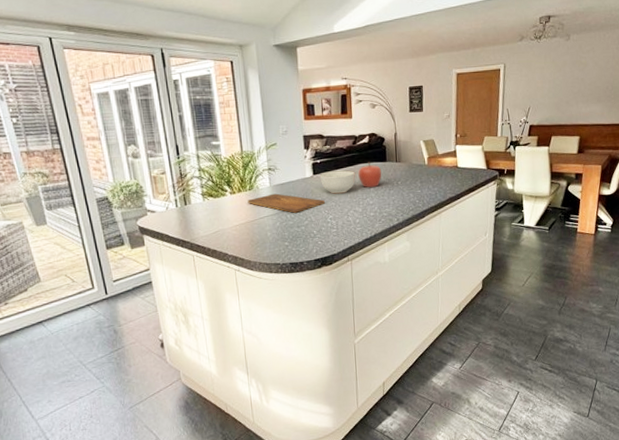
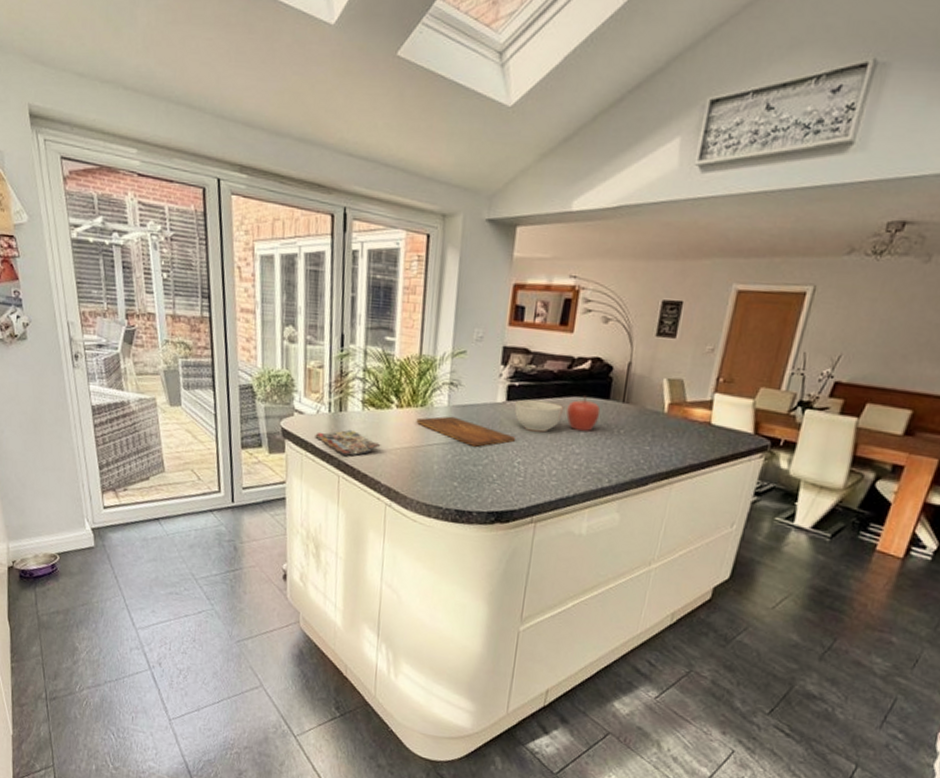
magazine: none [168,217,223,240] -> present [315,429,381,457]

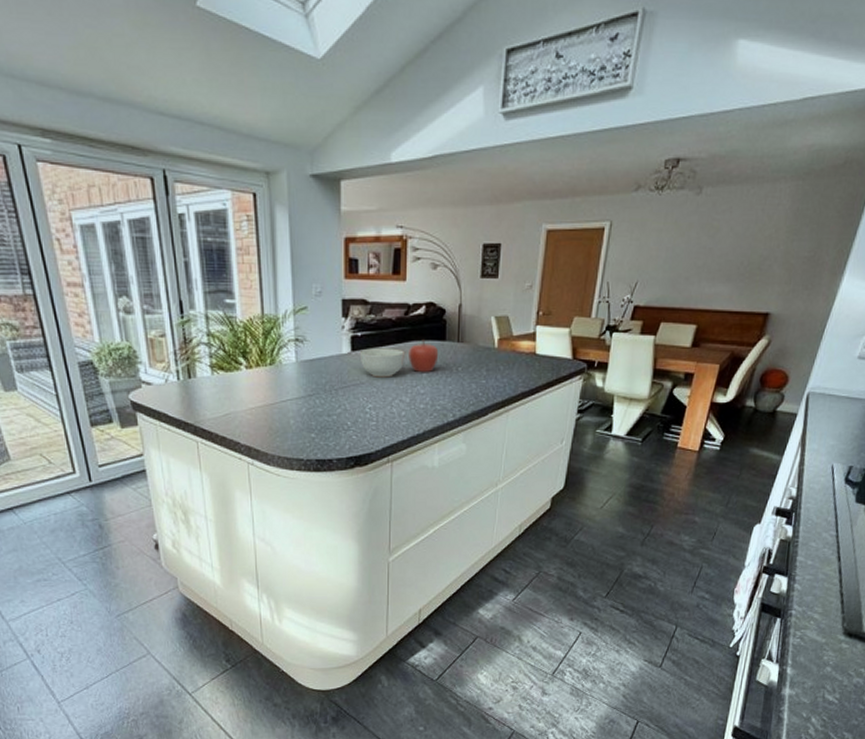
magazine: present [315,429,381,457] -> none [167,395,235,422]
cutting board: present [416,416,515,447] -> none [267,371,364,398]

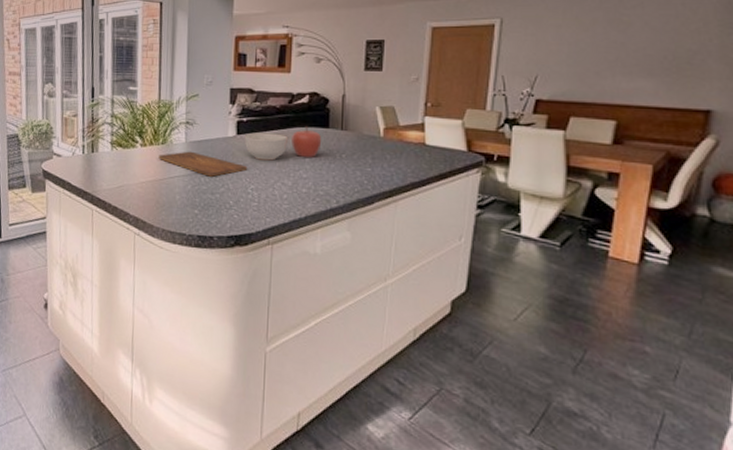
cutting board: none [267,371,364,398] -> present [158,151,247,177]

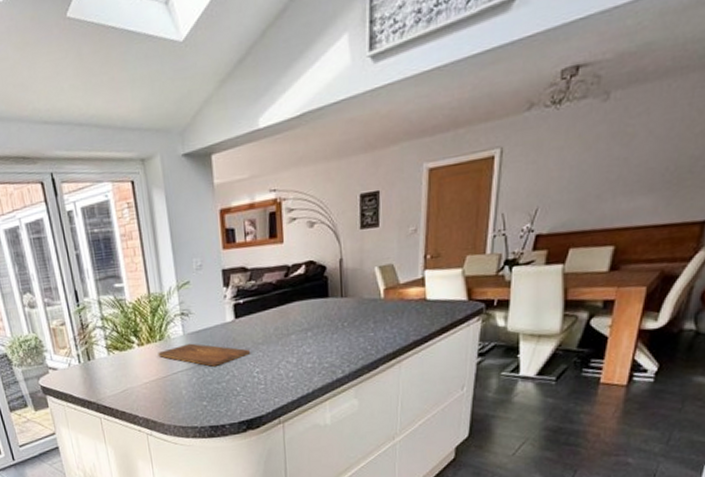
bowl: present [244,132,289,161] -> none [243,310,289,342]
fruit: present [291,126,322,157] -> none [291,299,323,332]

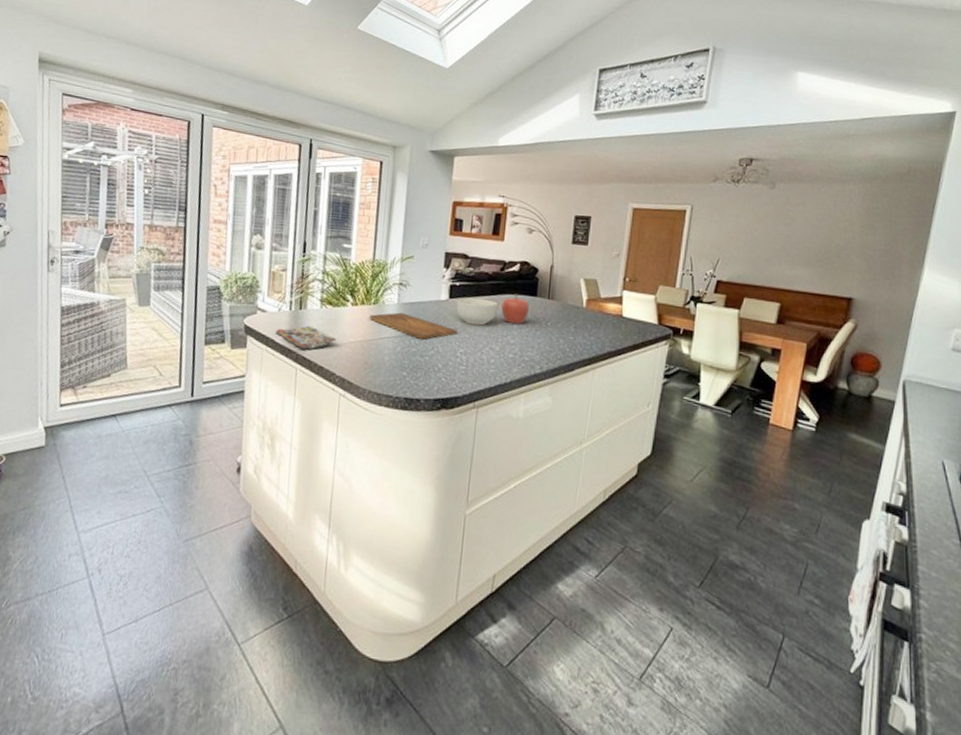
magazine: none [71,374,132,400] -> present [275,325,337,351]
bowl: none [243,310,289,342] -> present [456,297,499,326]
fruit: none [291,299,323,332] -> present [501,294,530,324]

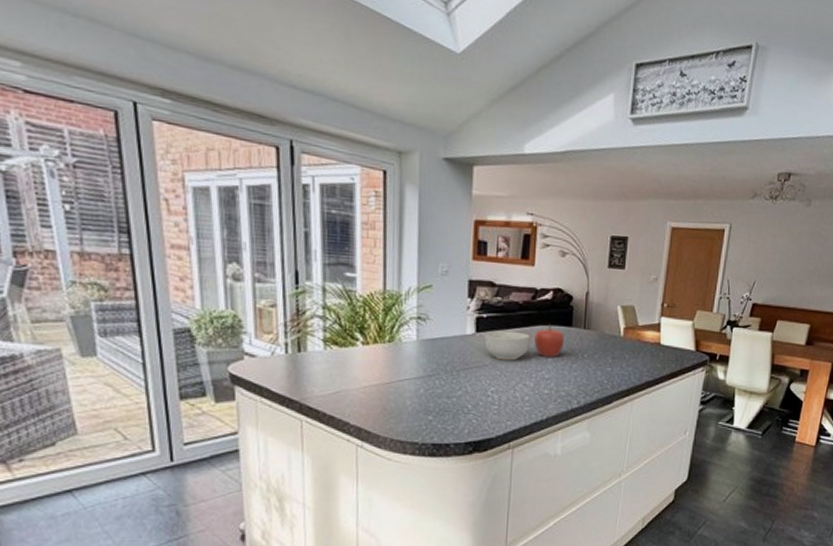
magazine: present [275,325,337,351] -> none [270,370,347,400]
cutting board: present [369,312,457,339] -> none [384,350,487,379]

